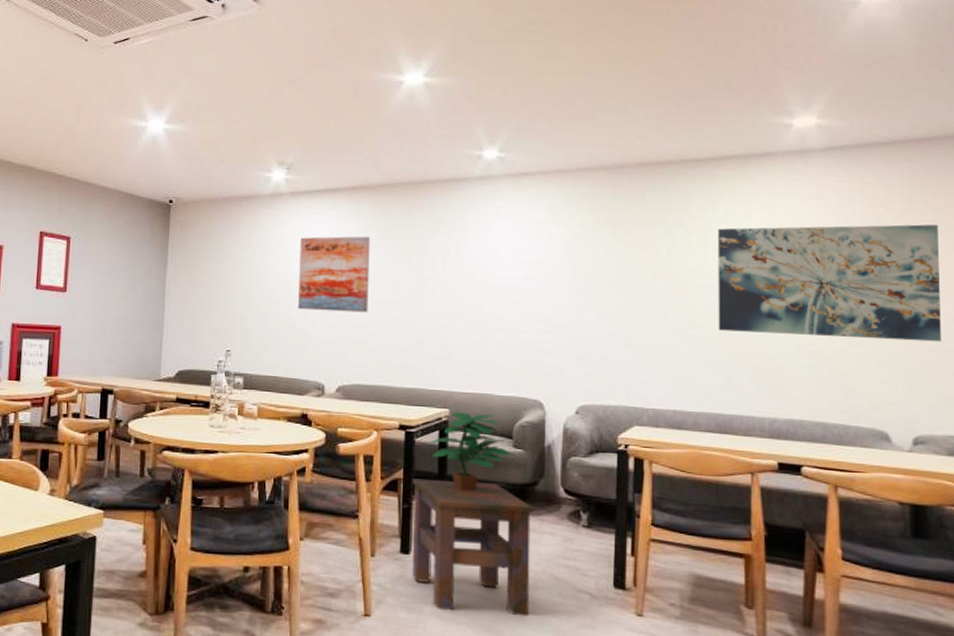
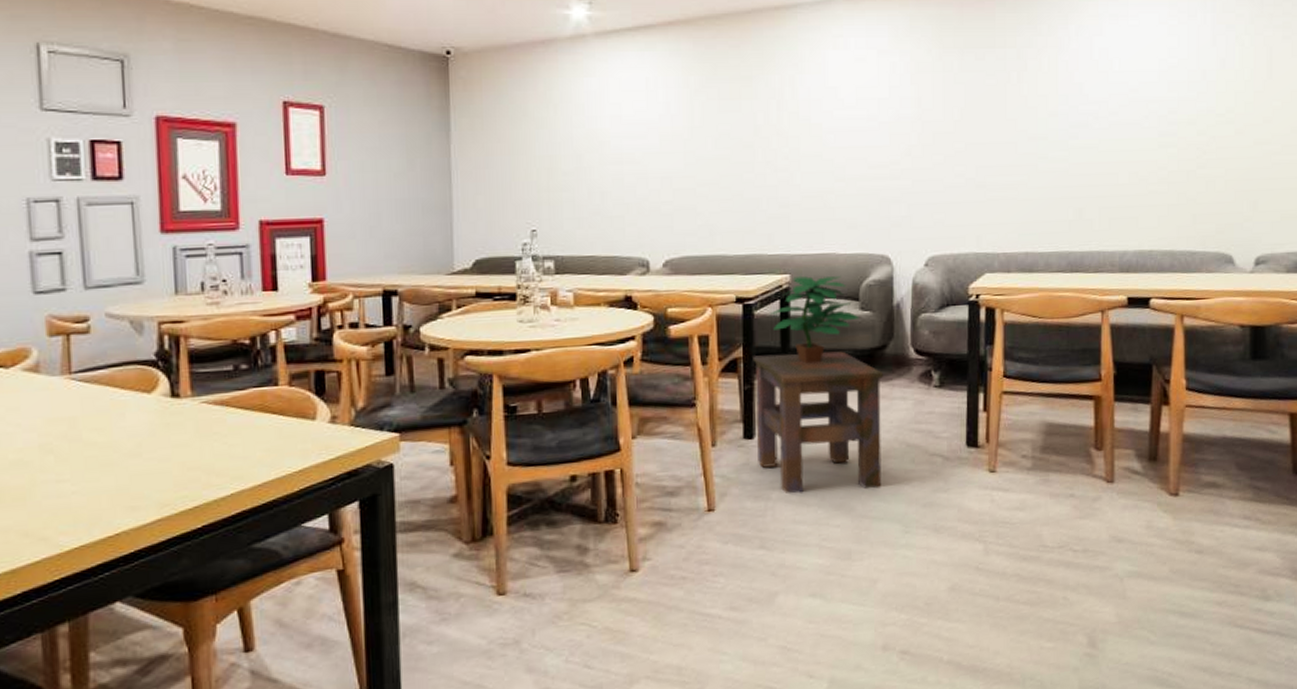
wall art: present [298,236,370,313] -> none [610,81,694,175]
wall art: present [717,224,941,342] -> none [1070,28,1286,161]

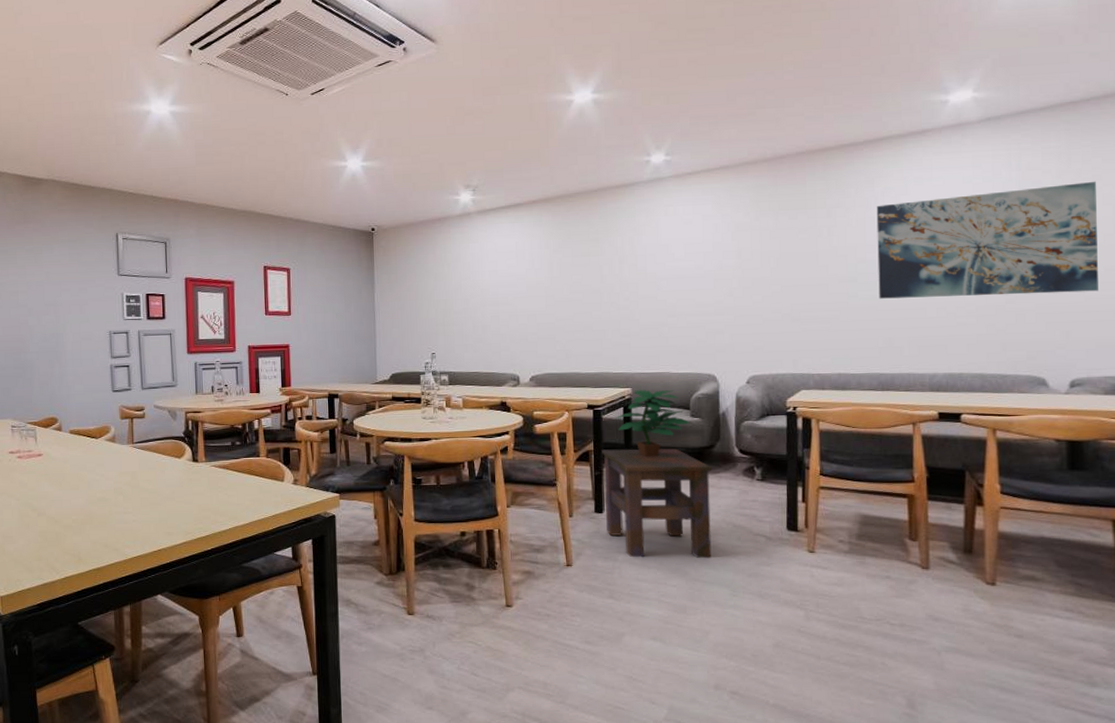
wall art: none [1070,28,1286,161] -> present [876,181,1098,299]

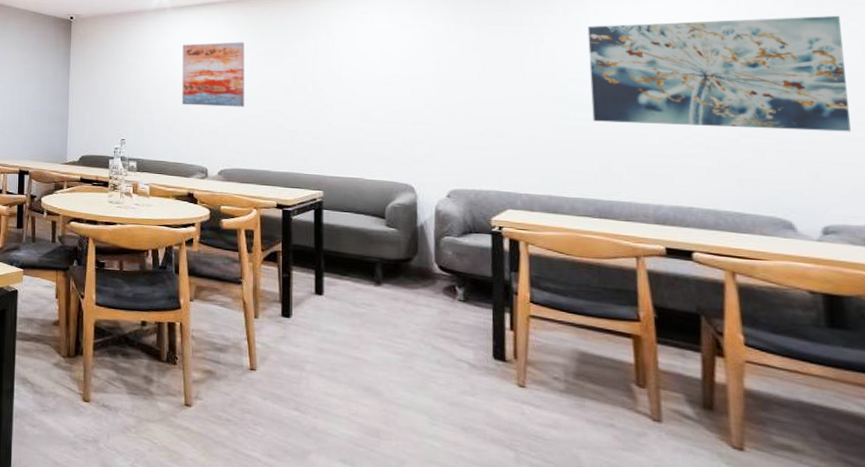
wall art: none [489,243,554,313] -> present [182,42,245,107]
side table: present [602,448,712,559] -> none [290,251,408,380]
potted plant: present [616,390,690,457] -> none [306,194,385,265]

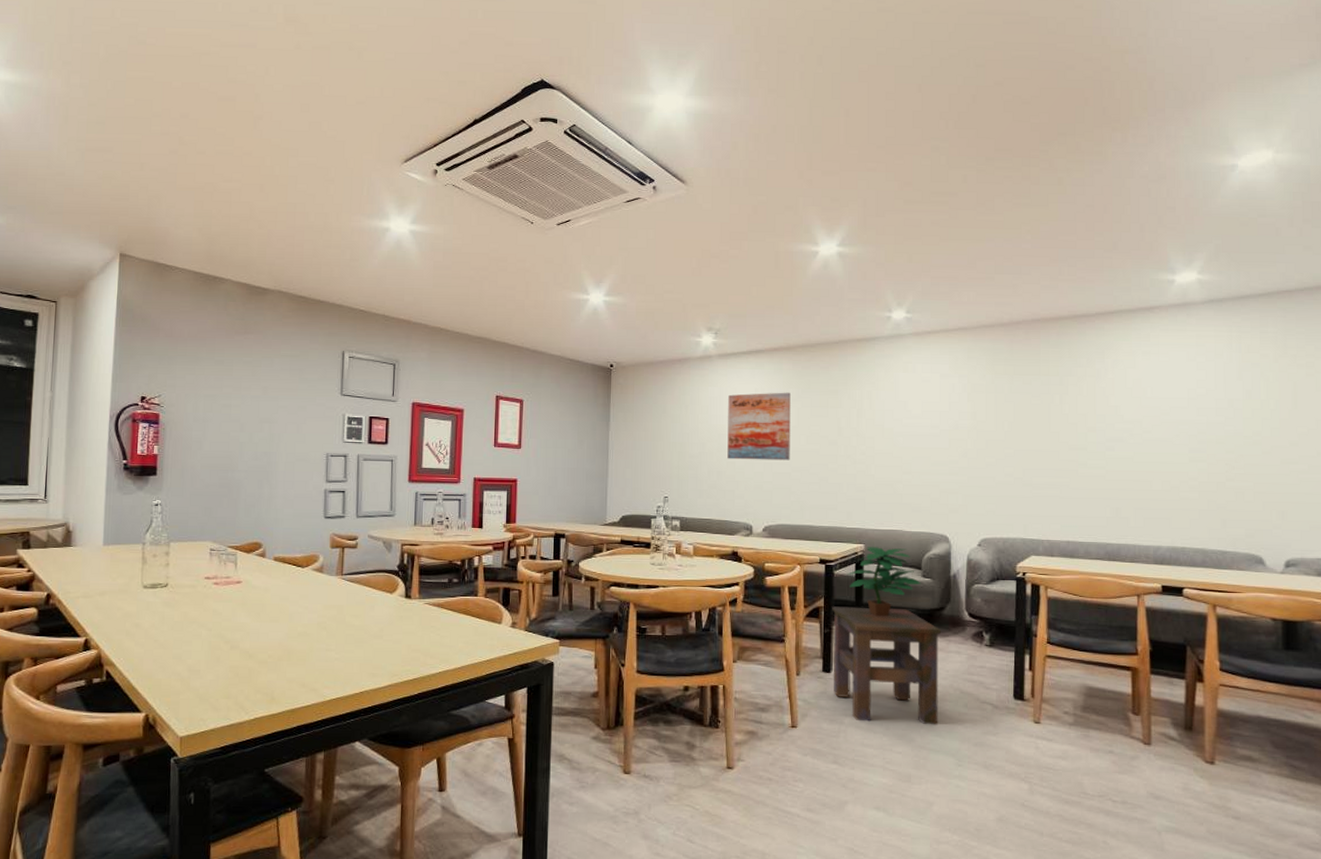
side table: none [290,251,408,380] -> present [832,606,941,725]
potted plant: none [306,194,385,265] -> present [847,547,921,617]
wall art: present [587,15,851,132] -> none [1106,367,1311,474]

